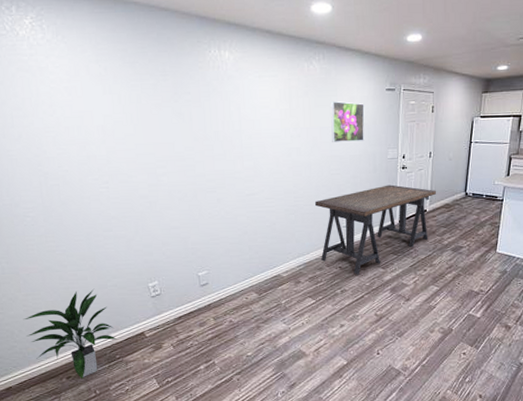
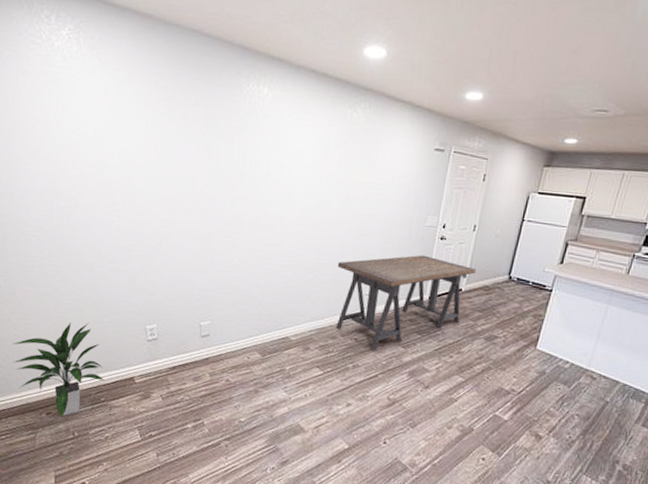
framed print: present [330,101,365,142] -> none [366,155,408,203]

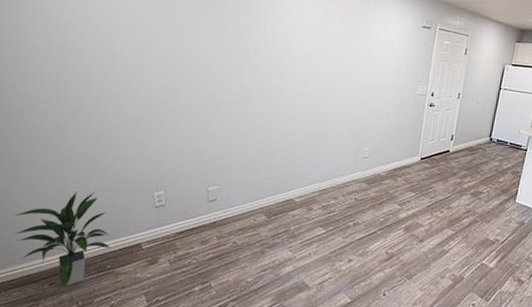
desk: present [336,255,477,351] -> none [337,120,462,209]

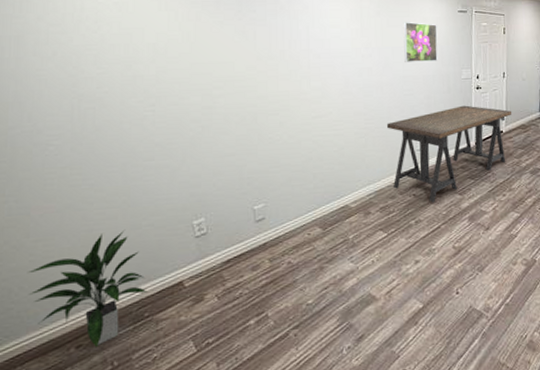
desk: none [337,120,462,209] -> present [387,105,512,203]
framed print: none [363,31,399,74] -> present [403,22,438,62]

